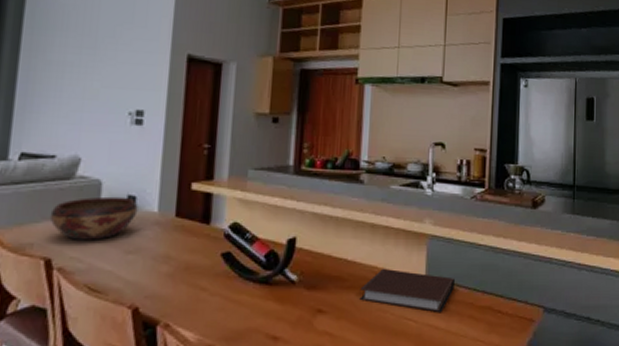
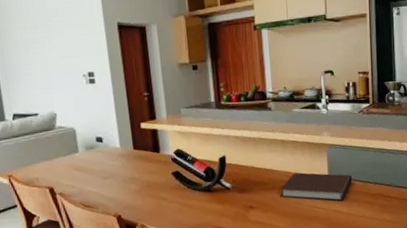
decorative bowl: present [49,196,138,240] -> none [44,138,106,173]

